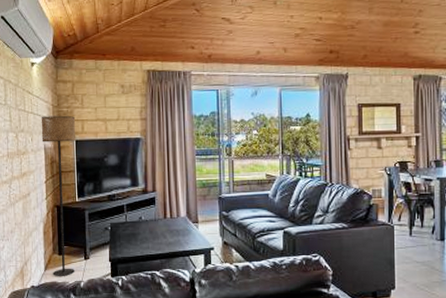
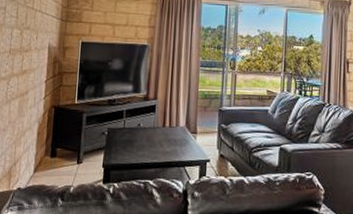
floor lamp: present [41,115,75,276] -> none [42,15,83,180]

